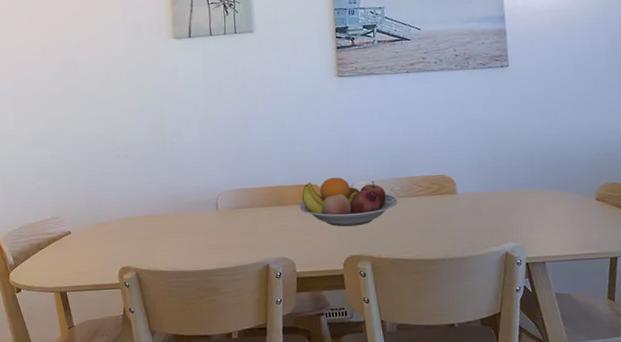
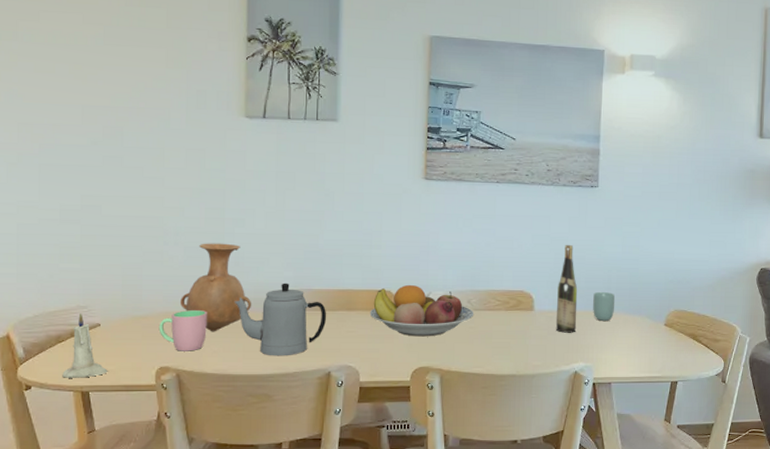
candle: none [44,223,80,281] -> present [62,313,108,378]
cup: none [118,214,158,252] -> present [159,310,207,351]
vase: none [133,152,195,233] -> present [179,243,252,332]
teapot: none [179,184,261,253] -> present [235,283,327,356]
wine bottle: none [478,126,502,214] -> present [556,245,578,333]
cup: none [516,169,541,200] -> present [593,291,616,322]

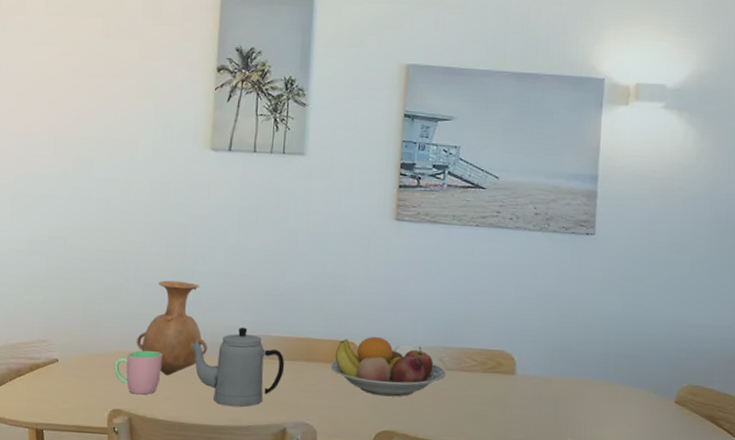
candle: present [62,313,108,378] -> none [19,347,63,415]
wine bottle: present [556,245,578,333] -> none [542,300,569,404]
cup: present [593,291,616,322] -> none [586,357,614,394]

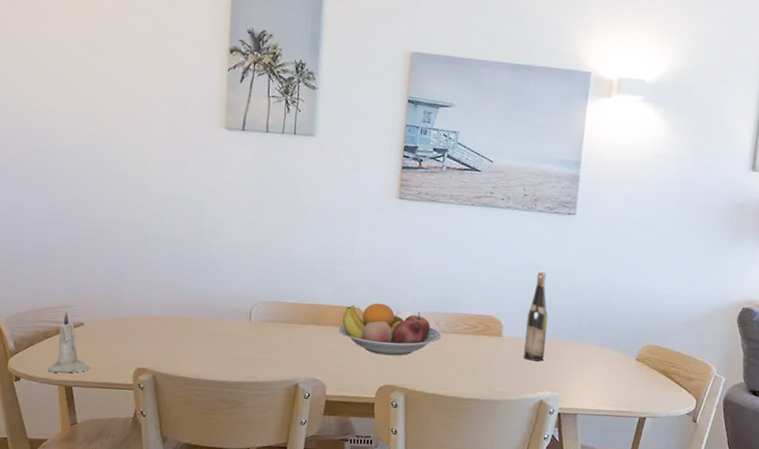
candle: none [19,347,63,415] -> present [48,312,90,373]
cup: present [114,350,162,395] -> none [137,315,183,355]
vase: present [136,280,208,376] -> none [157,251,226,338]
teapot: present [191,327,285,408] -> none [209,294,297,366]
wine bottle: none [542,300,569,404] -> present [524,272,548,362]

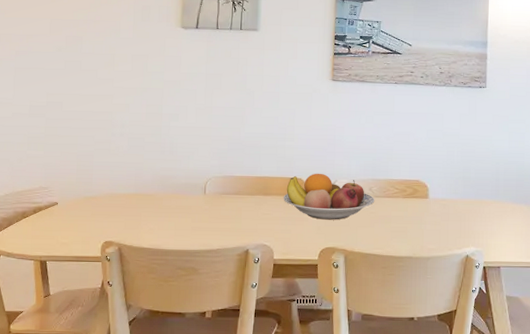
candle: present [48,312,90,373] -> none [25,193,62,249]
wine bottle: present [524,272,548,362] -> none [449,139,469,220]

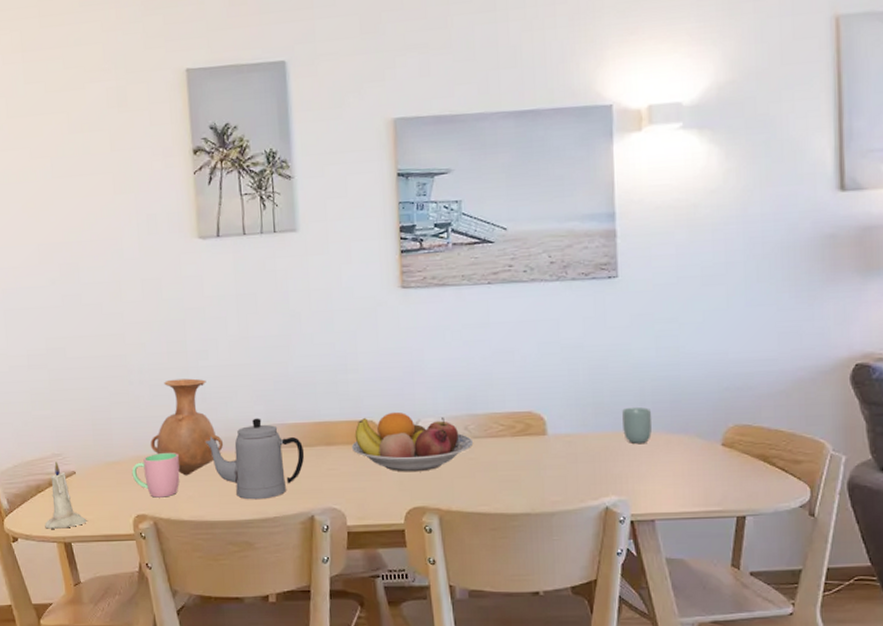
candle: none [25,193,62,249] -> present [45,461,87,529]
cup: none [105,192,145,228] -> present [131,453,180,498]
vase: none [123,134,183,212] -> present [150,378,224,476]
teapot: none [169,170,247,235] -> present [206,418,305,500]
cup: none [482,182,503,210] -> present [622,406,653,445]

